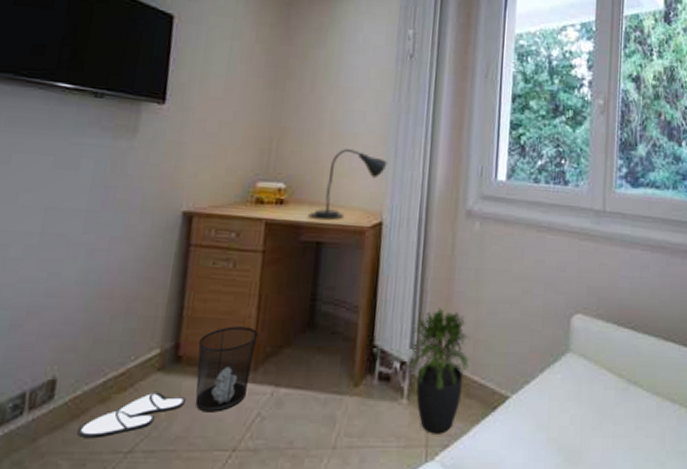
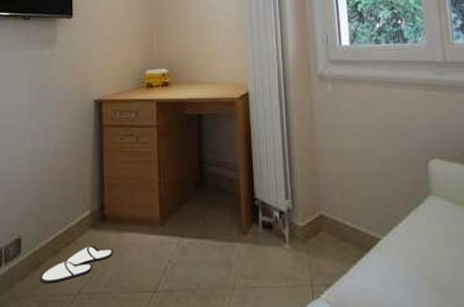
waste bin: present [195,326,258,413] -> none [117,189,162,261]
desk lamp: present [307,149,388,221] -> none [187,35,246,96]
potted plant: present [408,308,469,434] -> none [285,162,339,274]

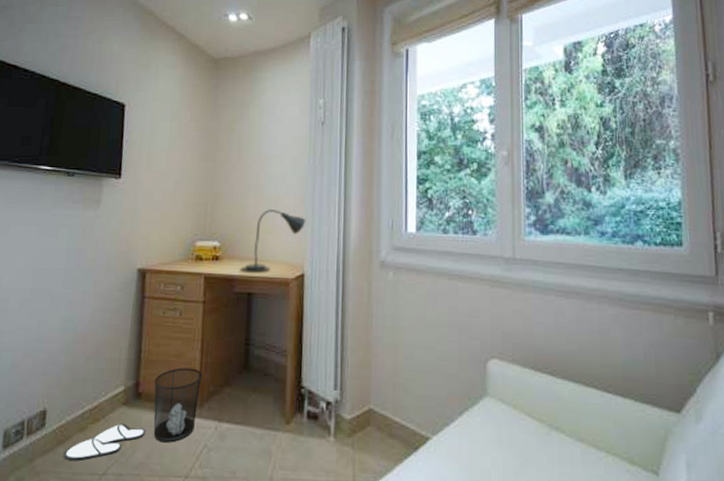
waste bin: none [117,189,162,261] -> present [153,367,203,443]
desk lamp: none [187,35,246,96] -> present [239,209,306,274]

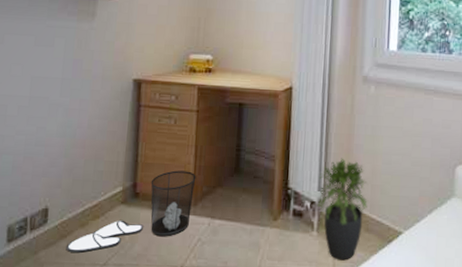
desk lamp: present [239,209,306,274] -> none [231,26,295,86]
potted plant: none [334,352,390,471] -> present [317,158,368,261]

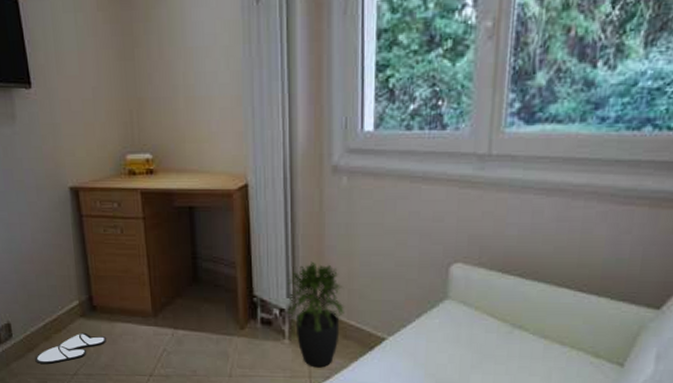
waste bin: present [150,170,196,237] -> none [106,282,153,348]

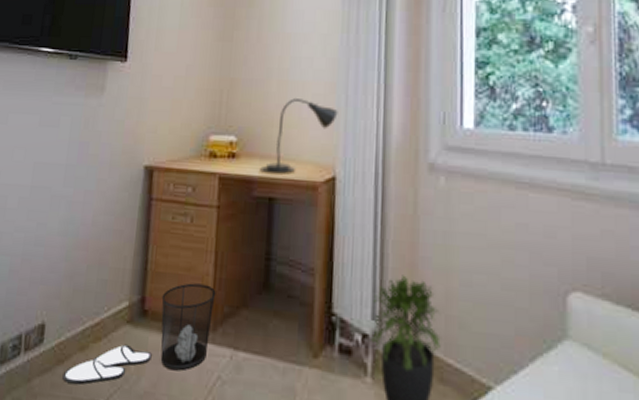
waste bin: none [106,282,153,348] -> present [160,283,216,372]
desk lamp: none [176,114,246,187] -> present [258,98,338,175]

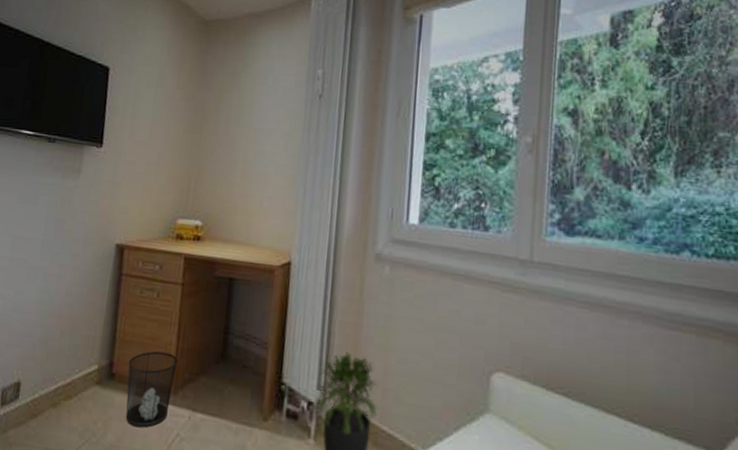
slippers: present [62,344,152,385] -> none [36,402,118,437]
desk lamp: present [258,98,338,175] -> none [221,189,296,258]

